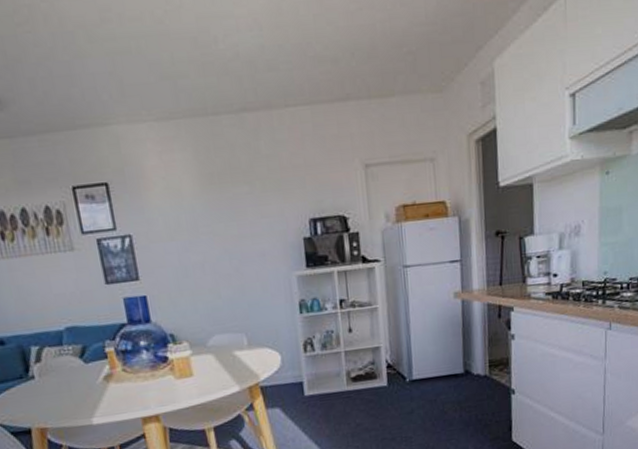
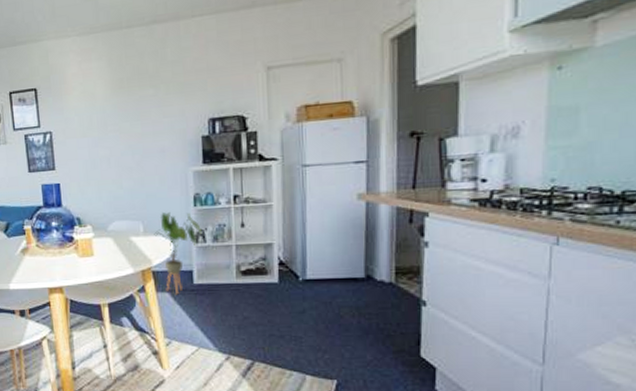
house plant: none [259,320,310,409] -> present [154,212,202,295]

